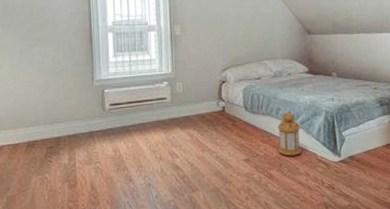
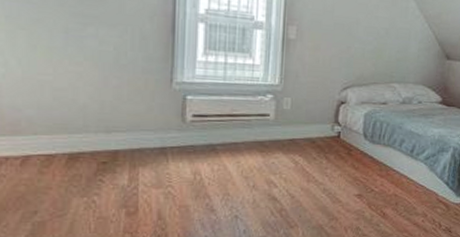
lantern: present [277,112,301,157] -> none [396,145,425,194]

